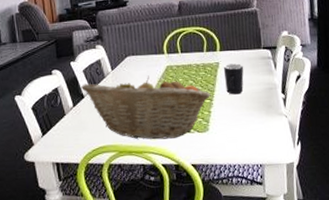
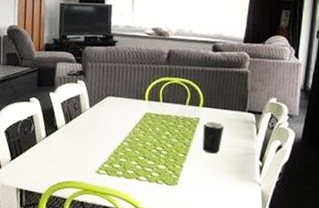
fruit basket: present [81,75,211,140] -> none [56,116,186,187]

